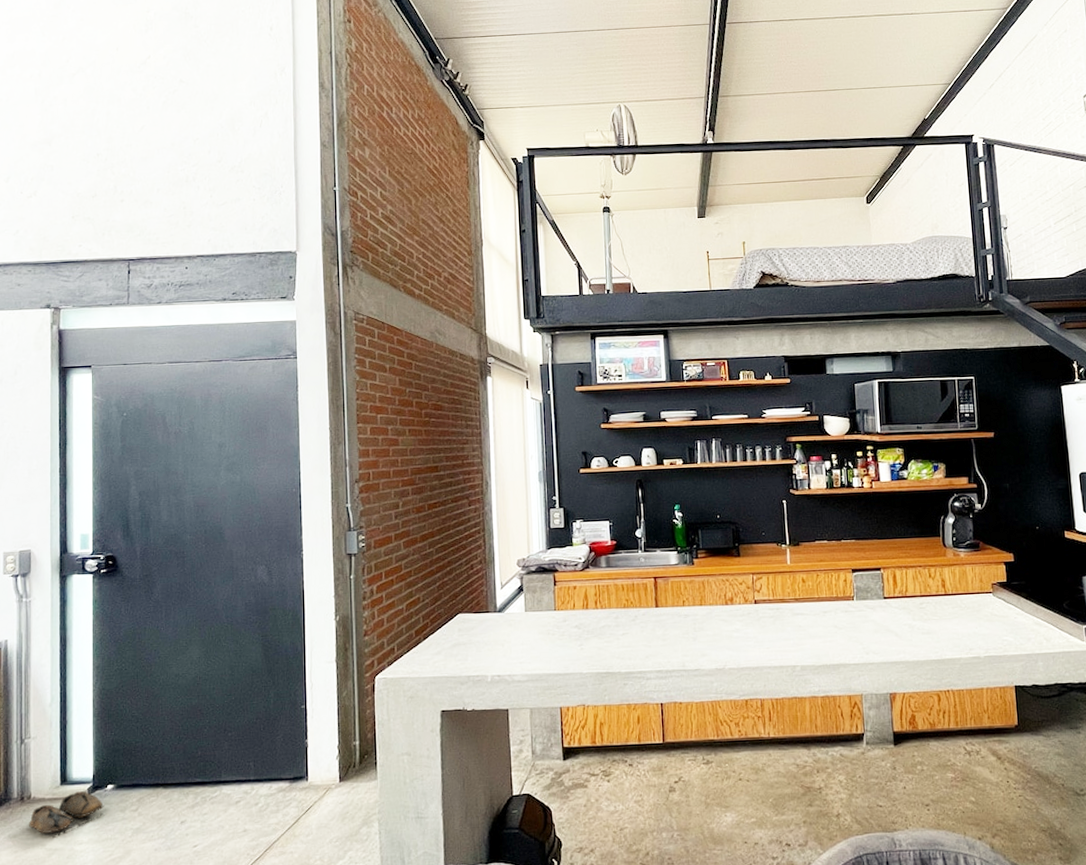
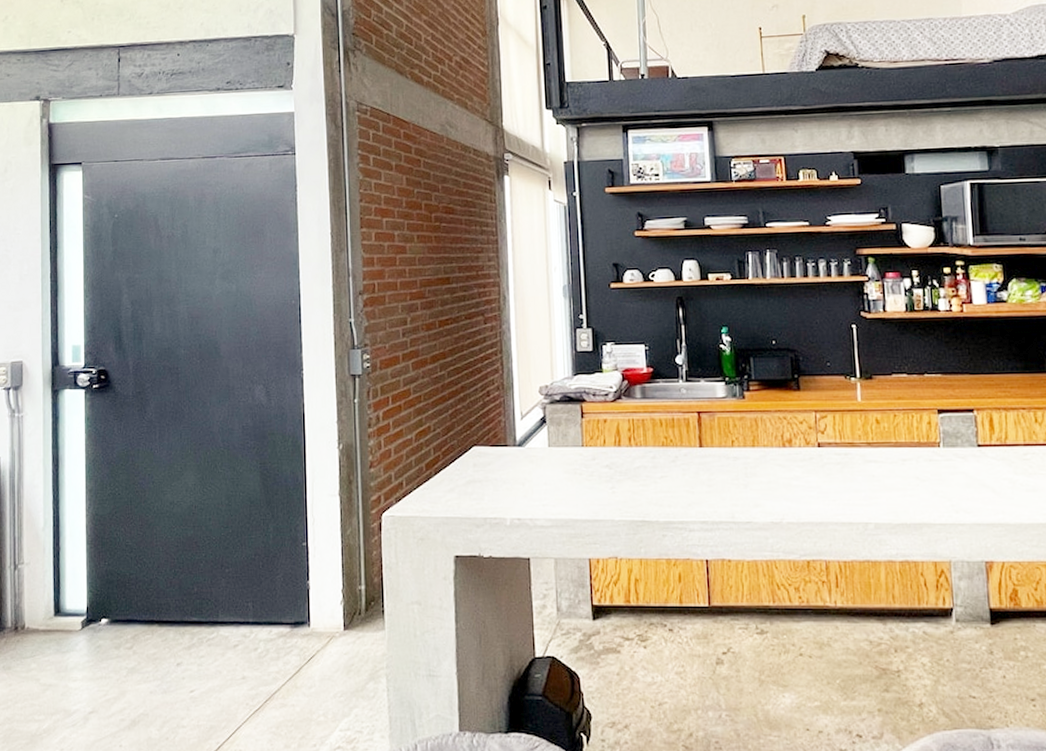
shoe: present [29,790,104,838] -> none [23,623,98,672]

